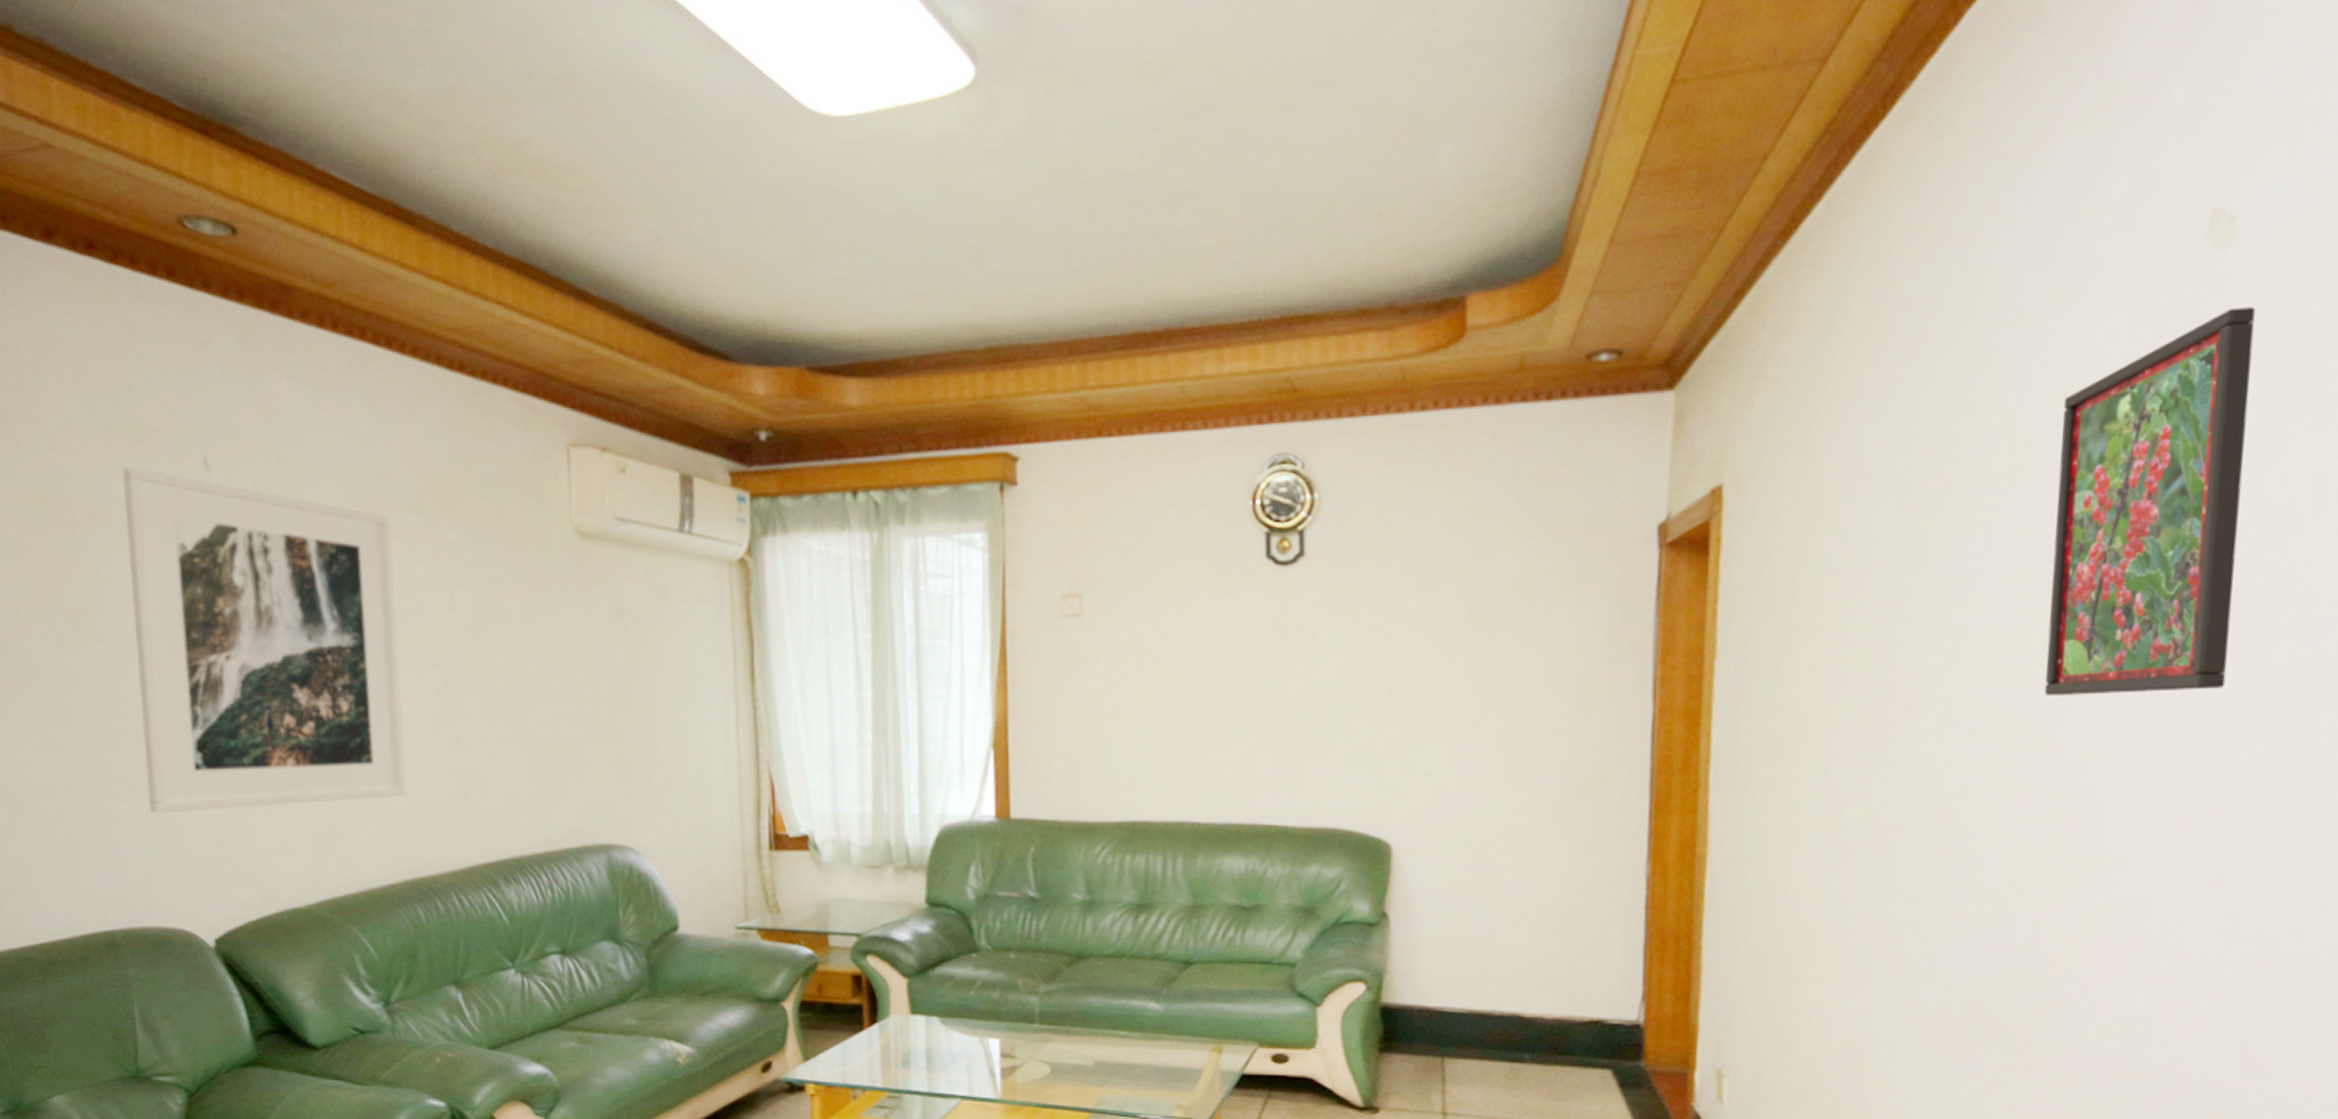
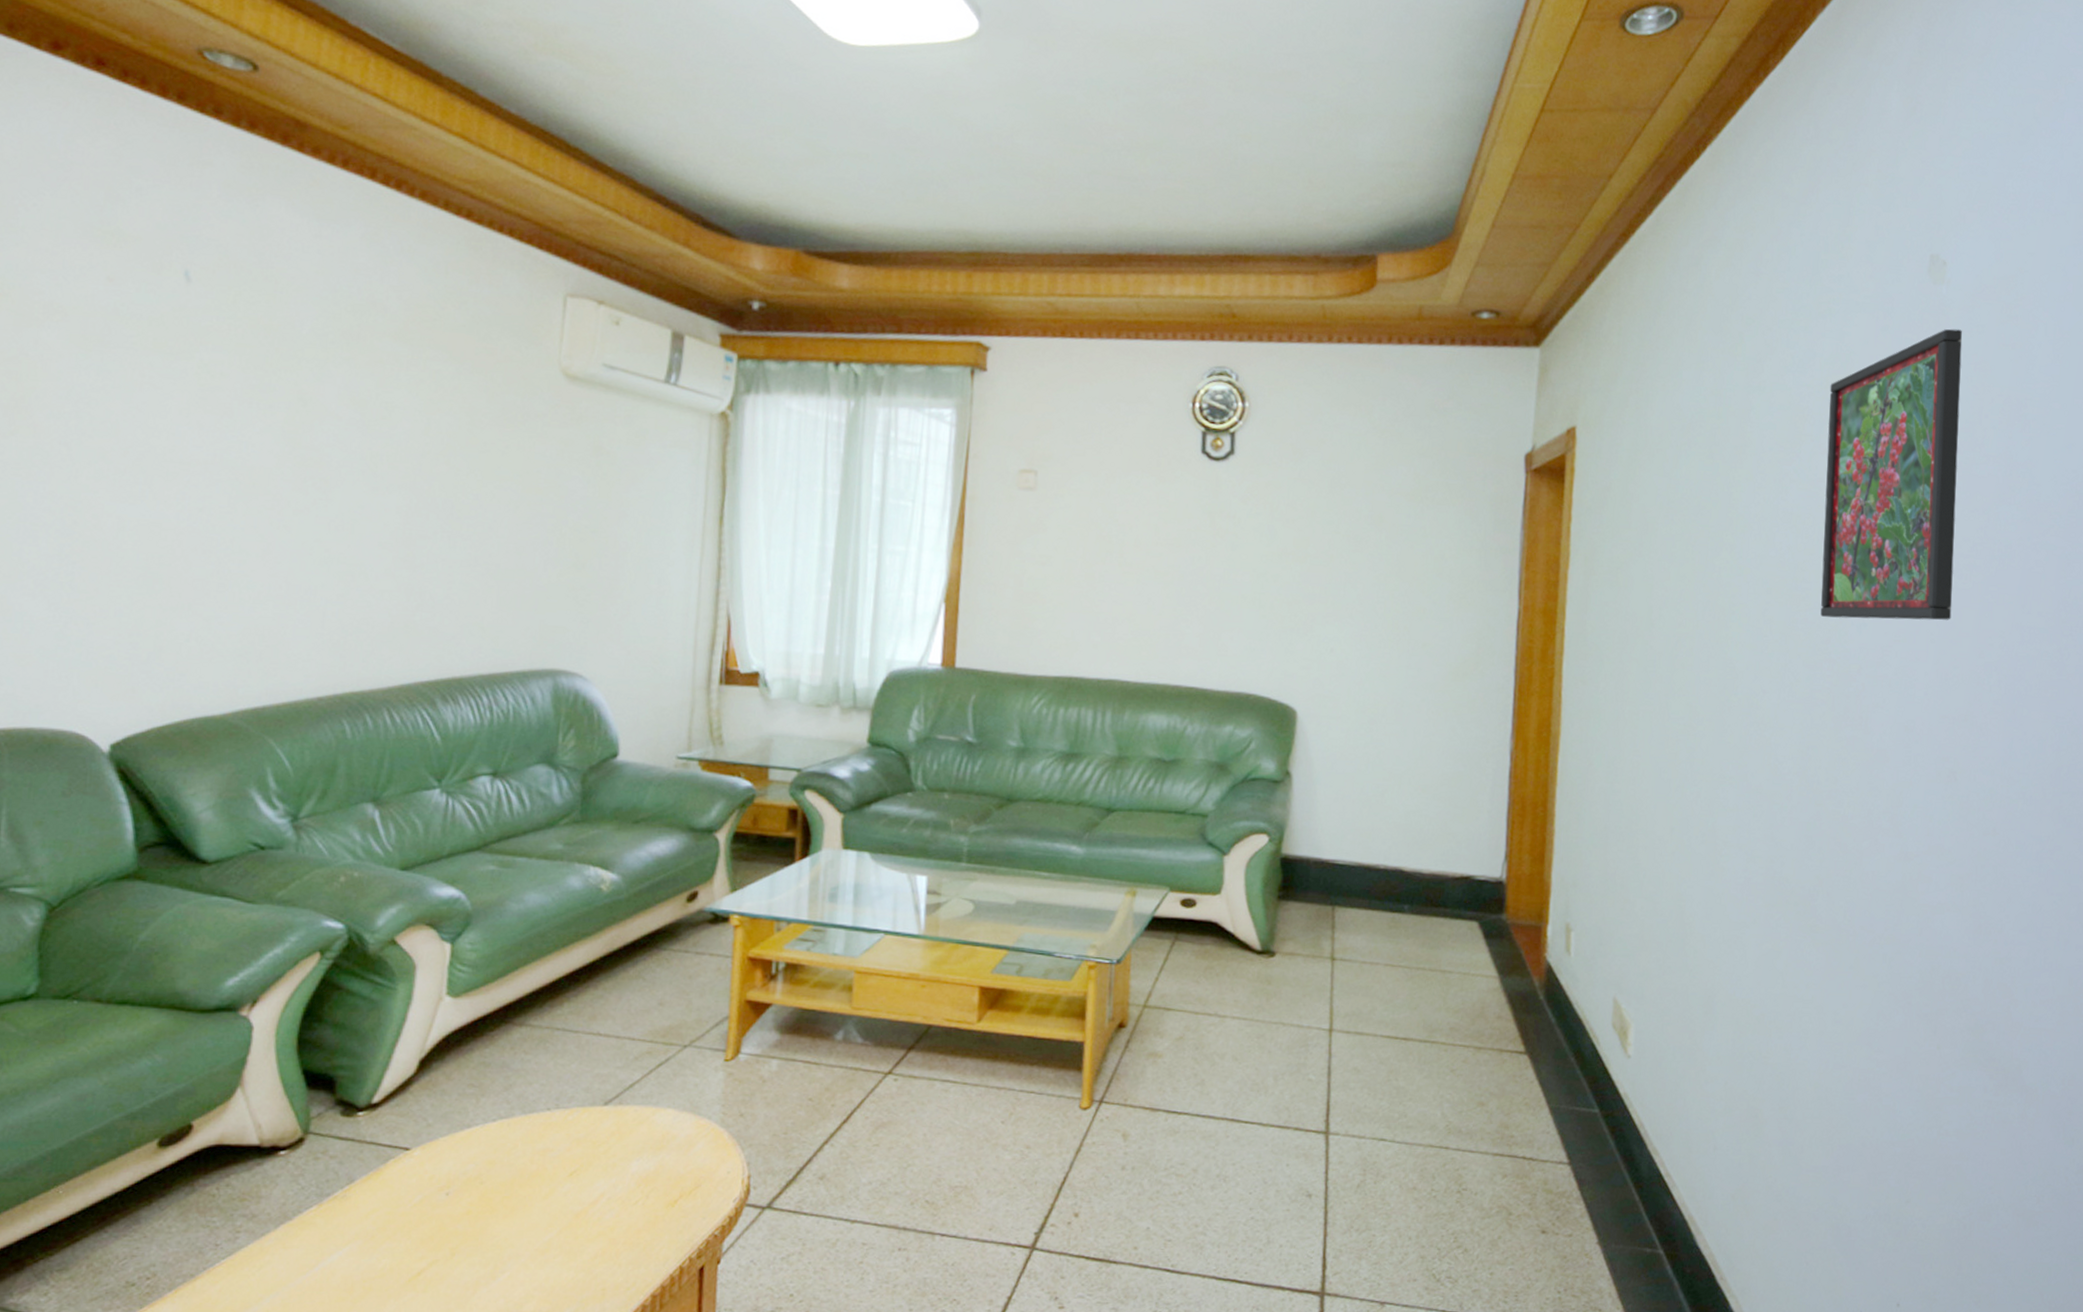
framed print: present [122,467,407,814] -> none [61,269,374,612]

